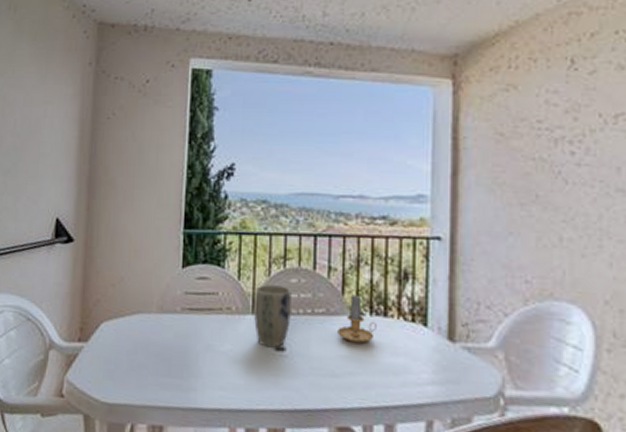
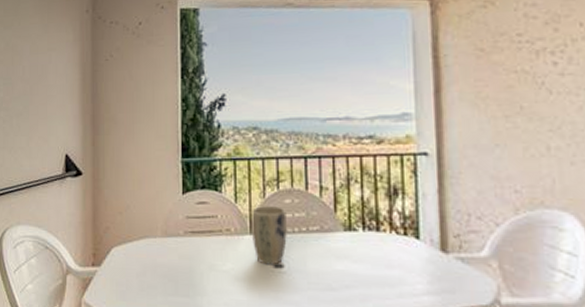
candle: present [338,294,377,343] -> none [332,211,370,258]

